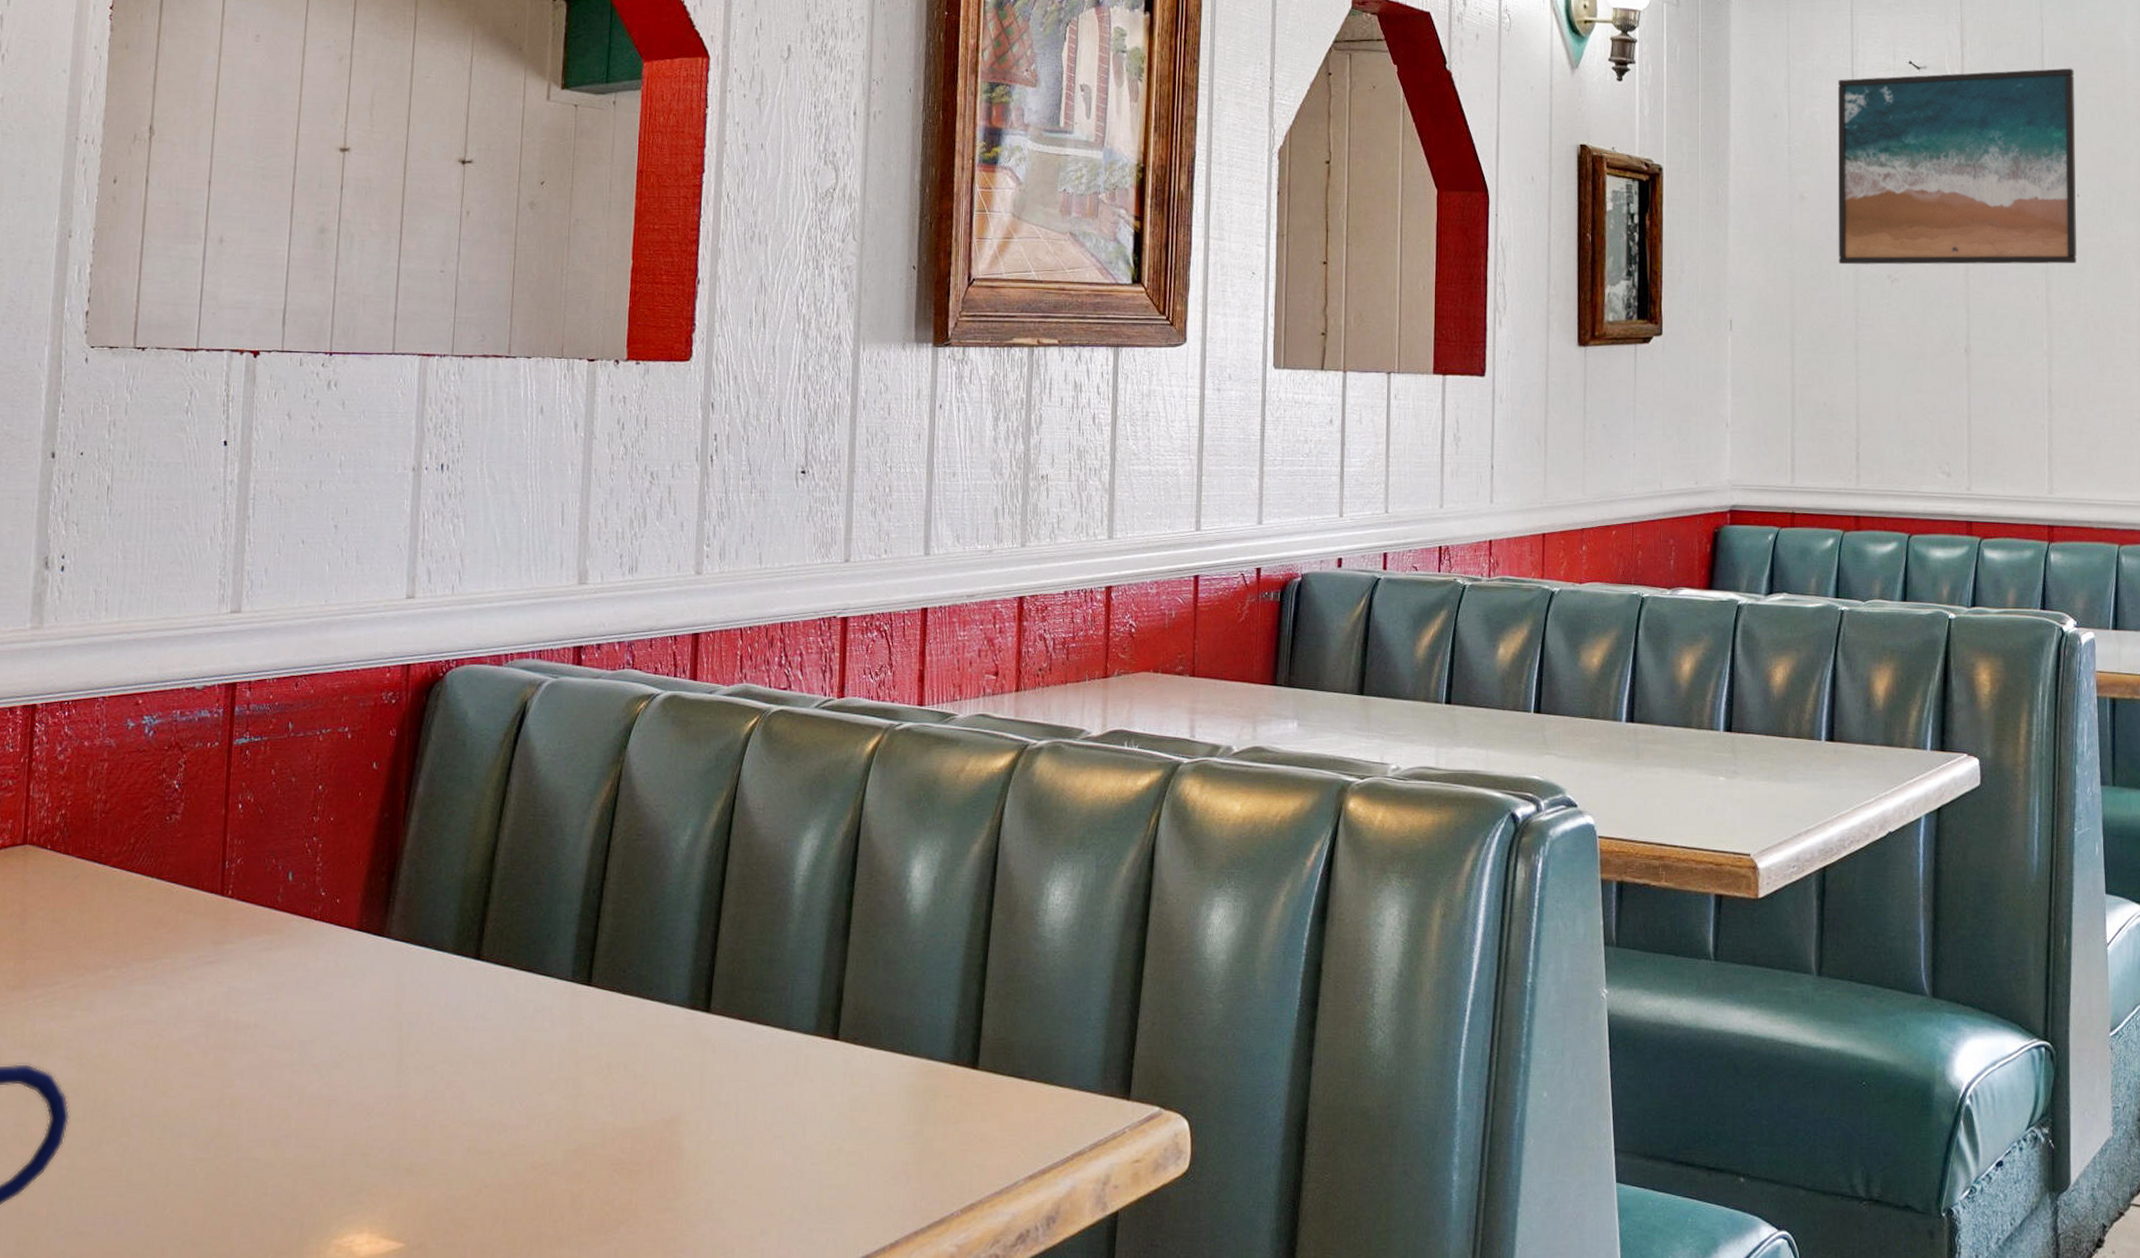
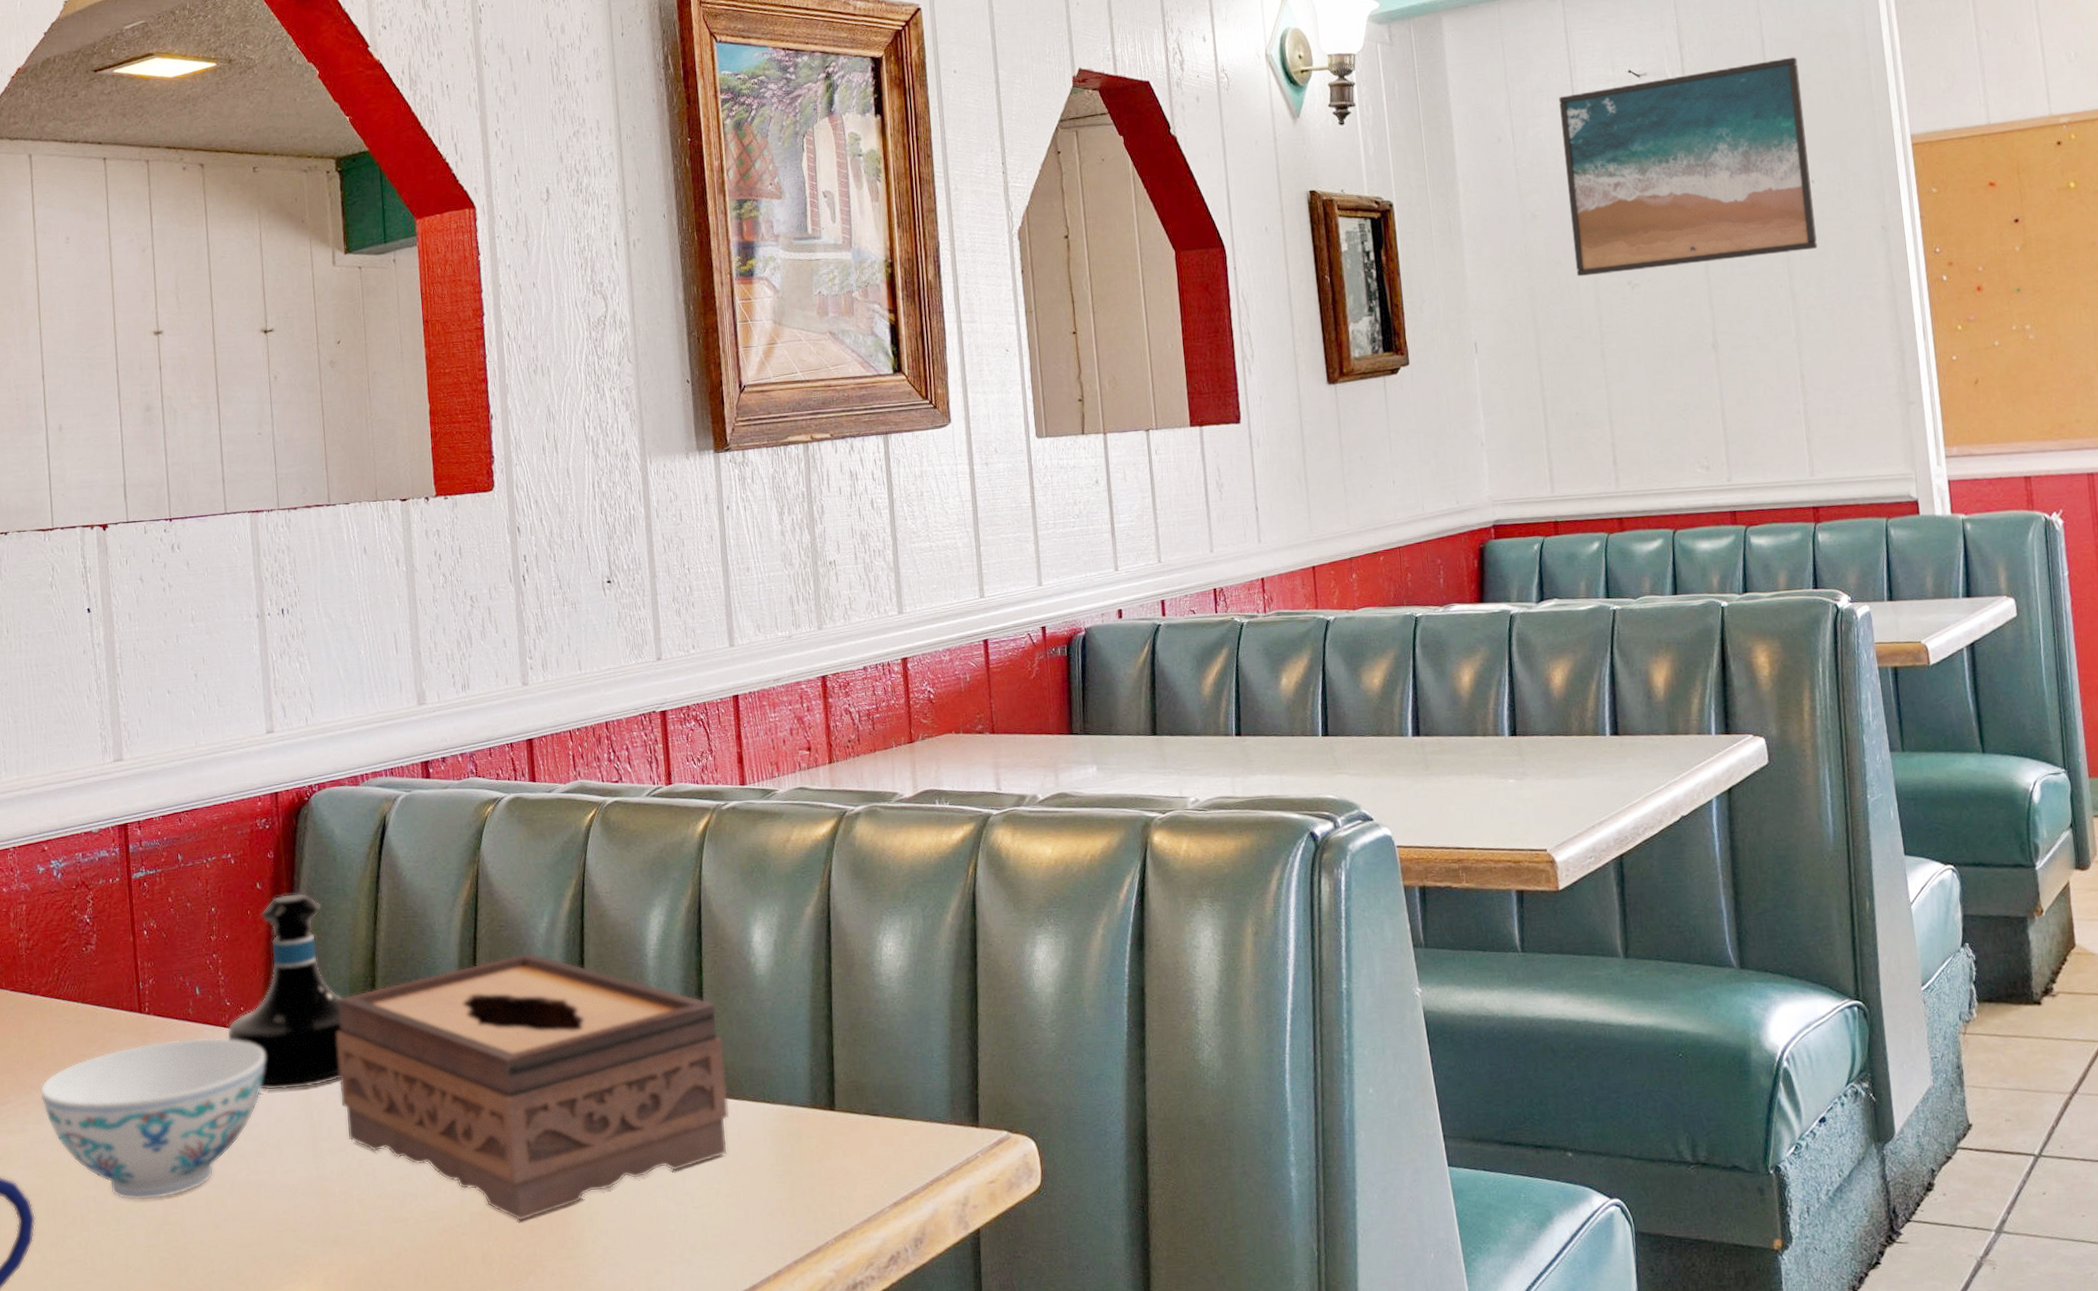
bowl: none [94,929,357,1107] -> present [39,1037,265,1201]
tequila bottle: none [316,777,452,996] -> present [227,892,342,1091]
tissue box: none [435,866,866,1163] -> present [336,952,729,1221]

